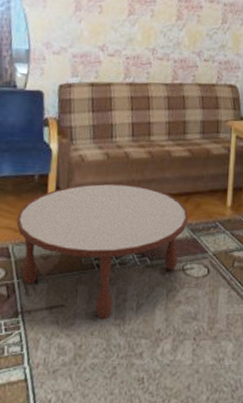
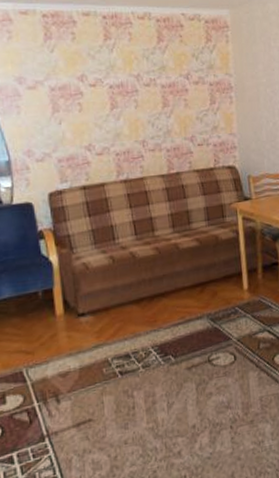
coffee table: present [16,183,189,320] -> none [26,284,207,427]

